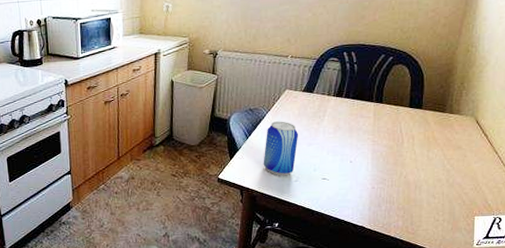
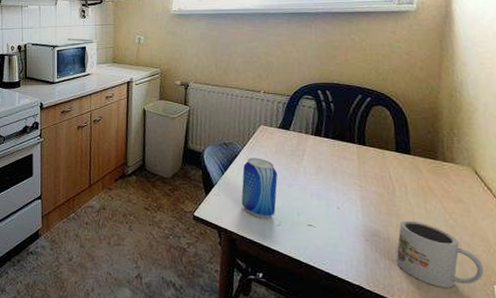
mug: none [396,168,469,222] -> present [395,220,485,288]

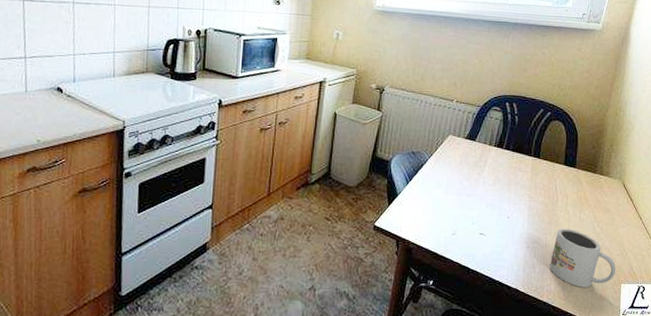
beer can: present [241,158,278,219] -> none [421,167,459,228]

